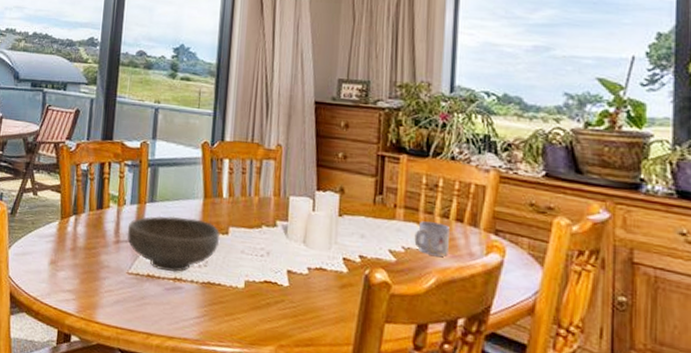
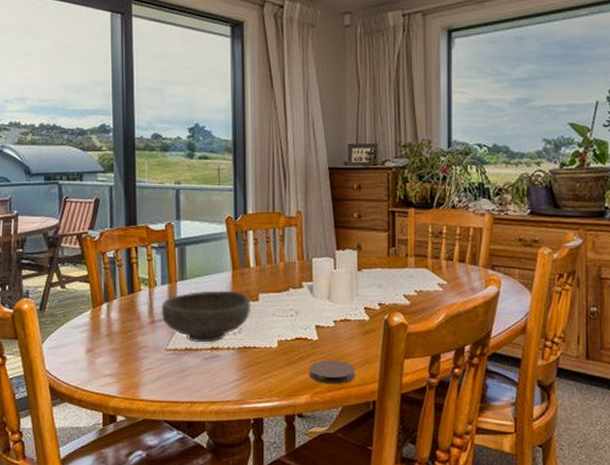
coaster: none [276,310,328,340] -> present [309,360,355,385]
mug: present [414,221,450,257] -> none [425,265,454,294]

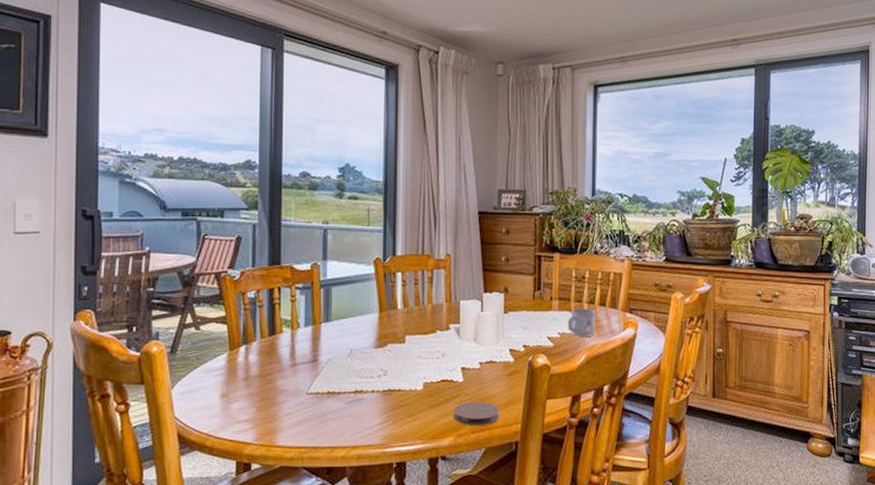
bowl: present [161,290,251,343] -> none [303,332,398,386]
mug: none [425,265,454,294] -> present [568,309,595,336]

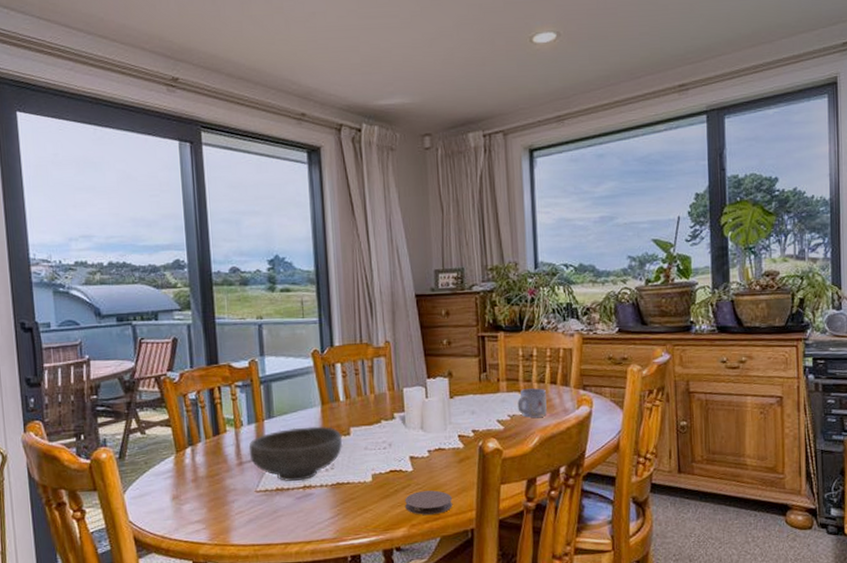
bowl: none [303,332,398,386] -> present [248,426,343,482]

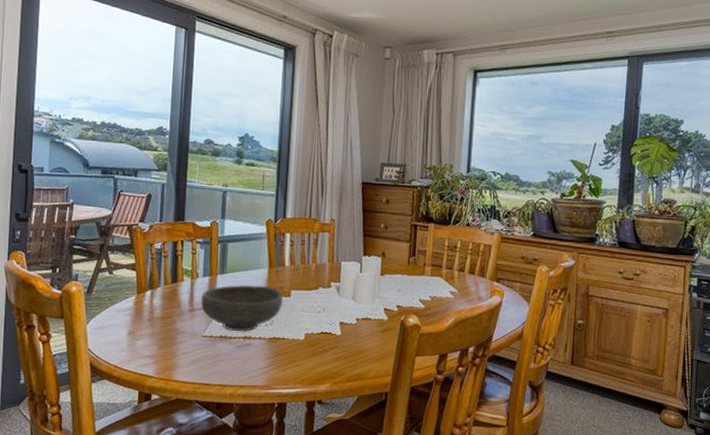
coaster: present [405,490,452,516] -> none [331,353,372,376]
mug: present [517,388,547,418] -> none [438,275,465,301]

